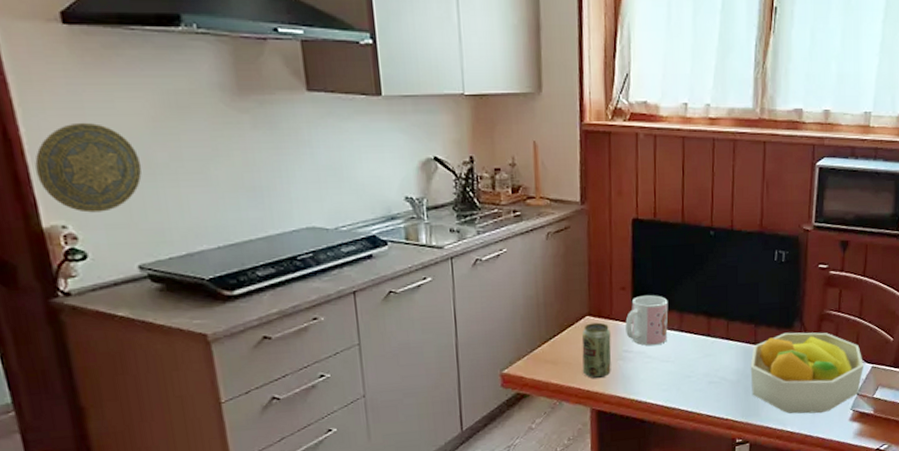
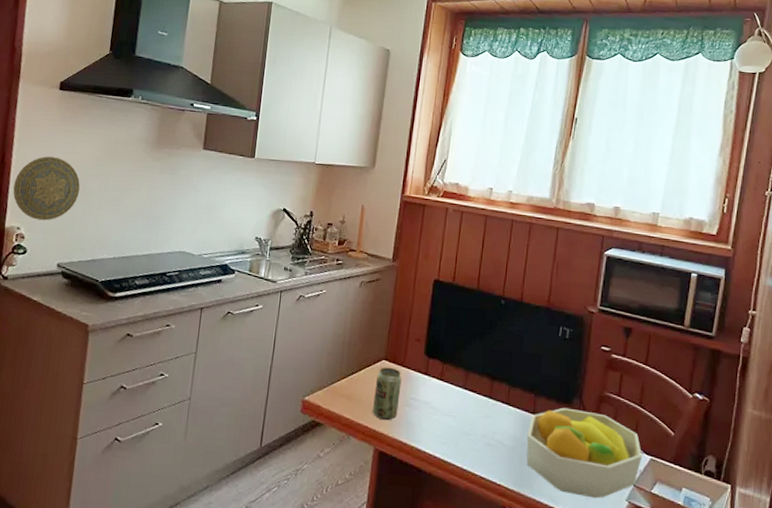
mug: present [625,295,668,347] -> none [415,349,457,399]

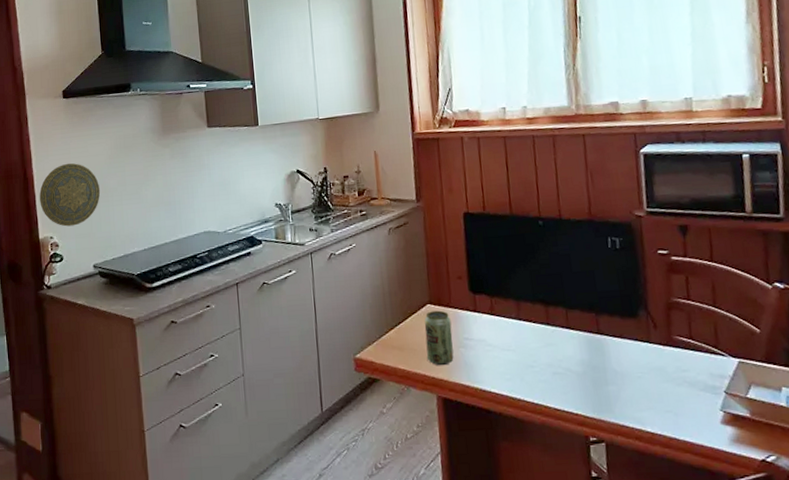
fruit bowl: present [526,407,643,499] -> none [595,321,729,414]

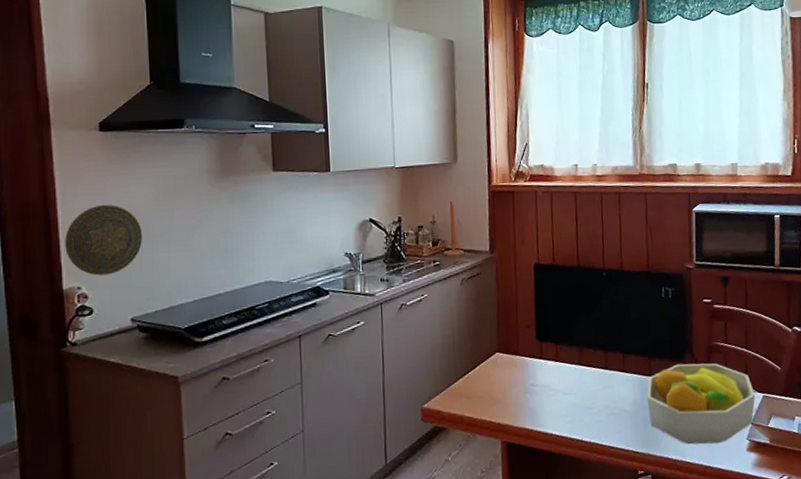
beverage can: present [424,310,454,366] -> none [492,358,519,412]
fruit bowl: none [595,321,729,414] -> present [646,363,756,445]

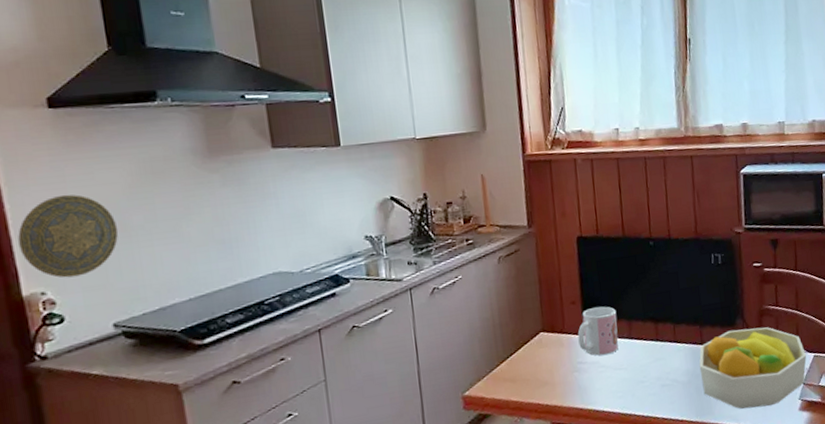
mug: none [531,332,569,380] -> present [577,306,619,356]

